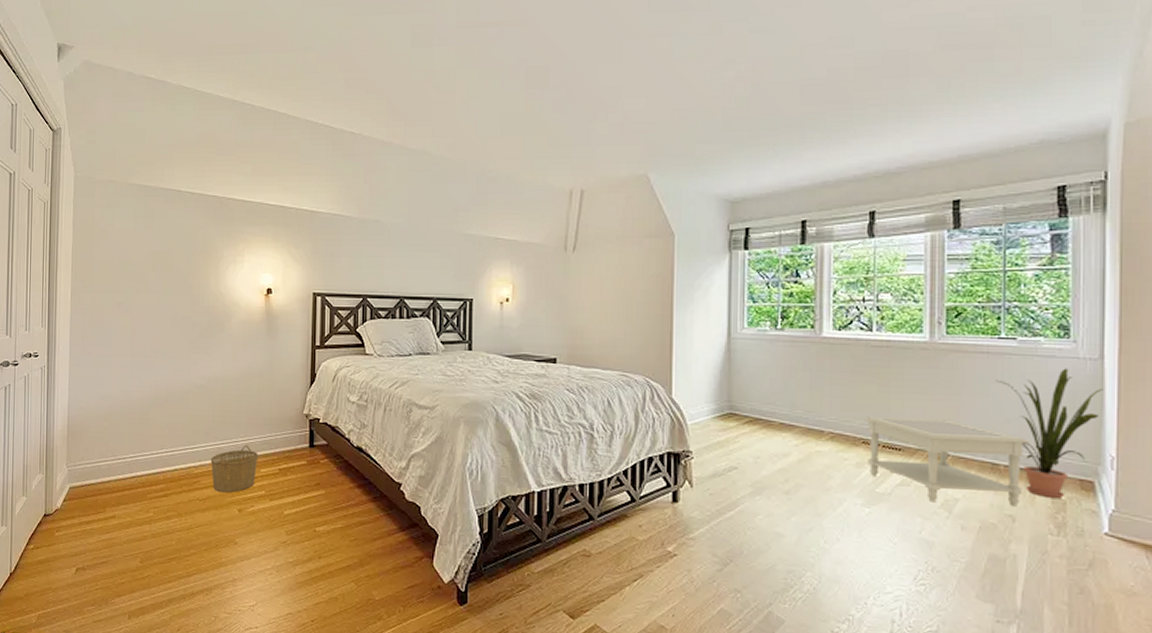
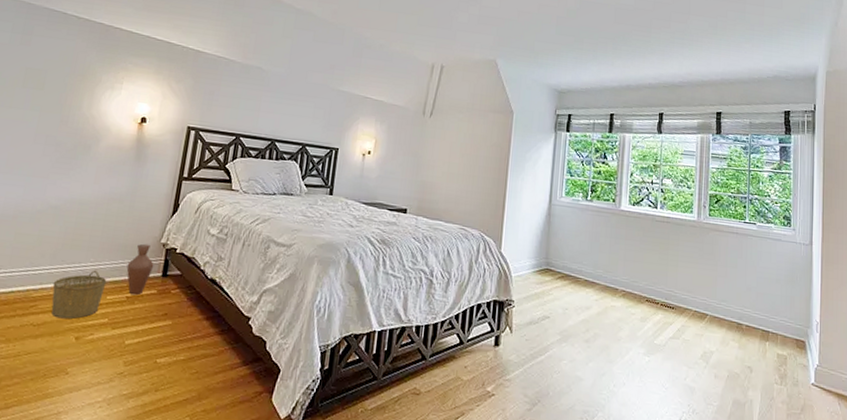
vase: none [275,416,300,467] -> present [126,243,154,295]
side table: present [863,416,1029,507] -> none [647,279,763,360]
house plant: present [997,368,1104,499] -> none [742,250,812,355]

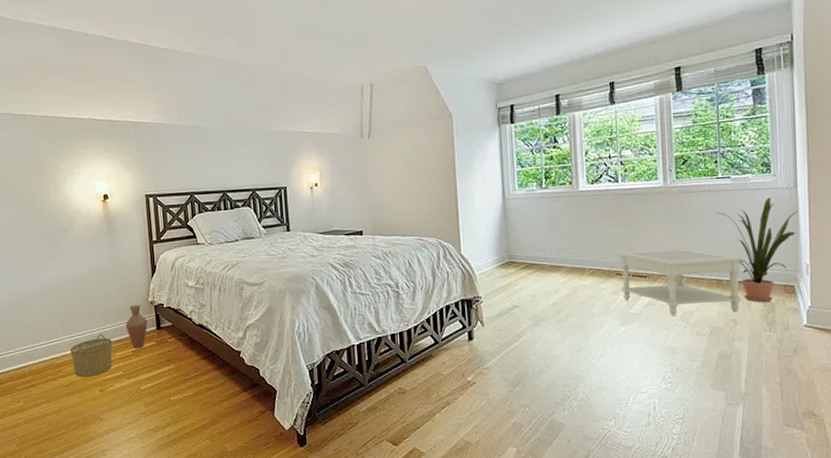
side table: none [647,279,763,360] -> present [616,248,744,316]
house plant: none [742,250,812,355] -> present [717,197,798,303]

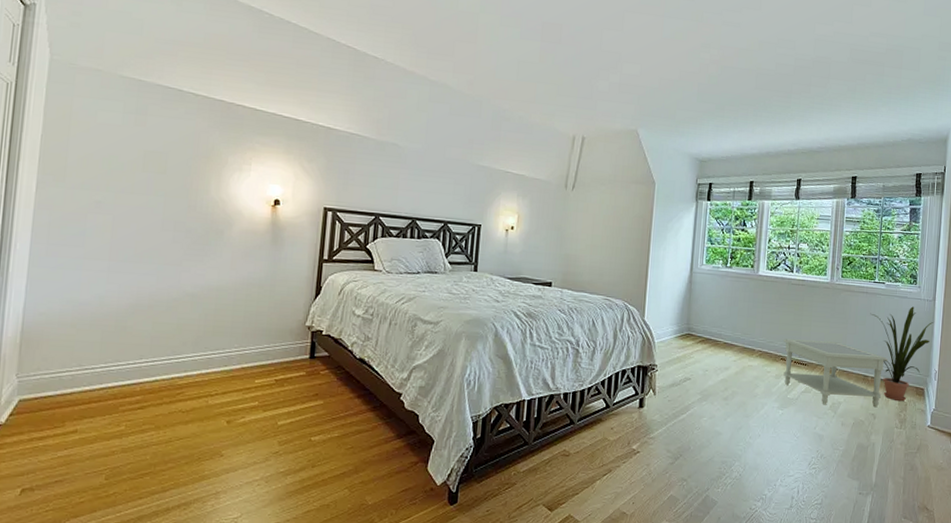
basket: present [70,334,113,378] -> none [198,356,254,404]
vase: present [125,304,148,349] -> none [272,327,301,378]

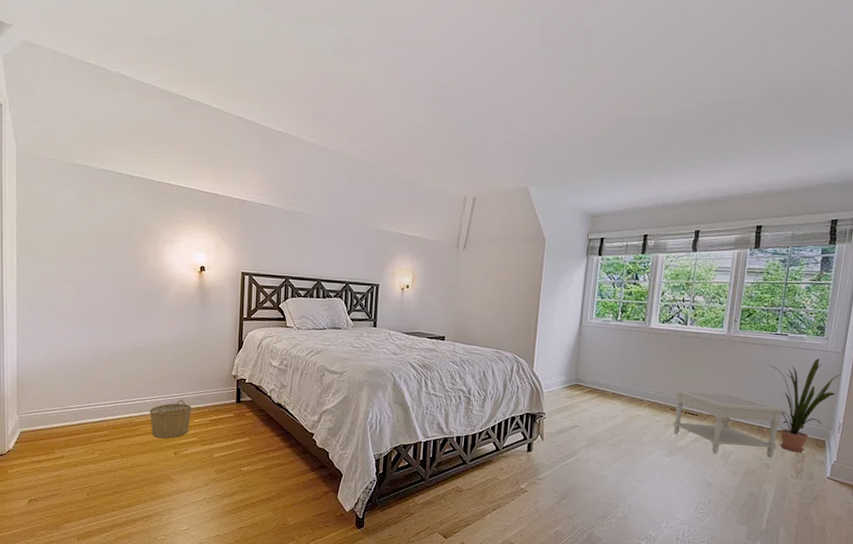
basket: none [198,356,254,404] -> present [149,400,192,439]

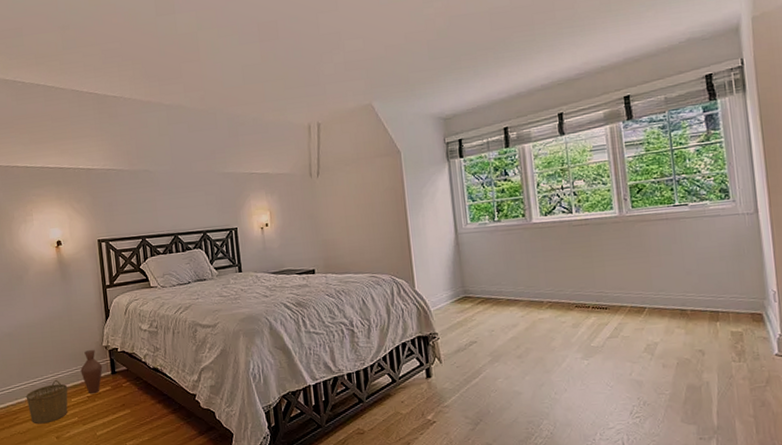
vase: none [206,376,229,419] -> present [80,349,103,394]
side table: present [673,390,786,458] -> none [574,278,708,349]
house plant: present [770,358,841,453] -> none [677,224,761,332]

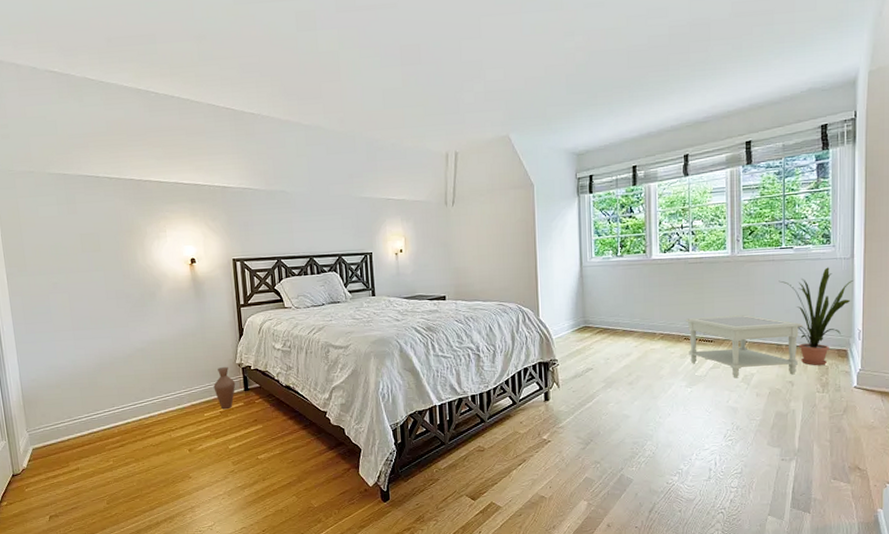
basket: present [26,380,68,424] -> none [158,395,201,437]
side table: none [574,278,708,349] -> present [684,315,803,379]
house plant: none [677,224,761,332] -> present [780,267,854,366]

